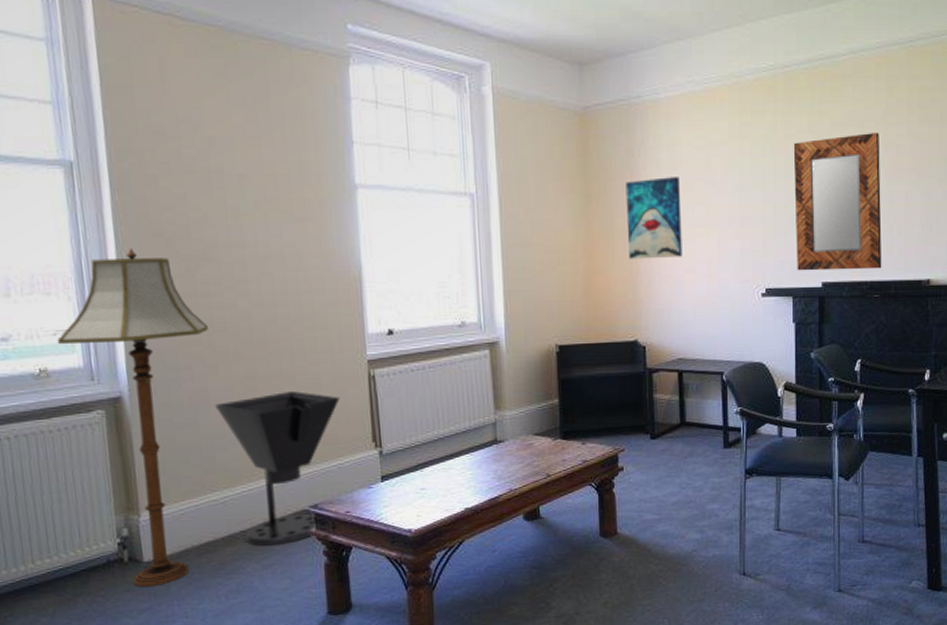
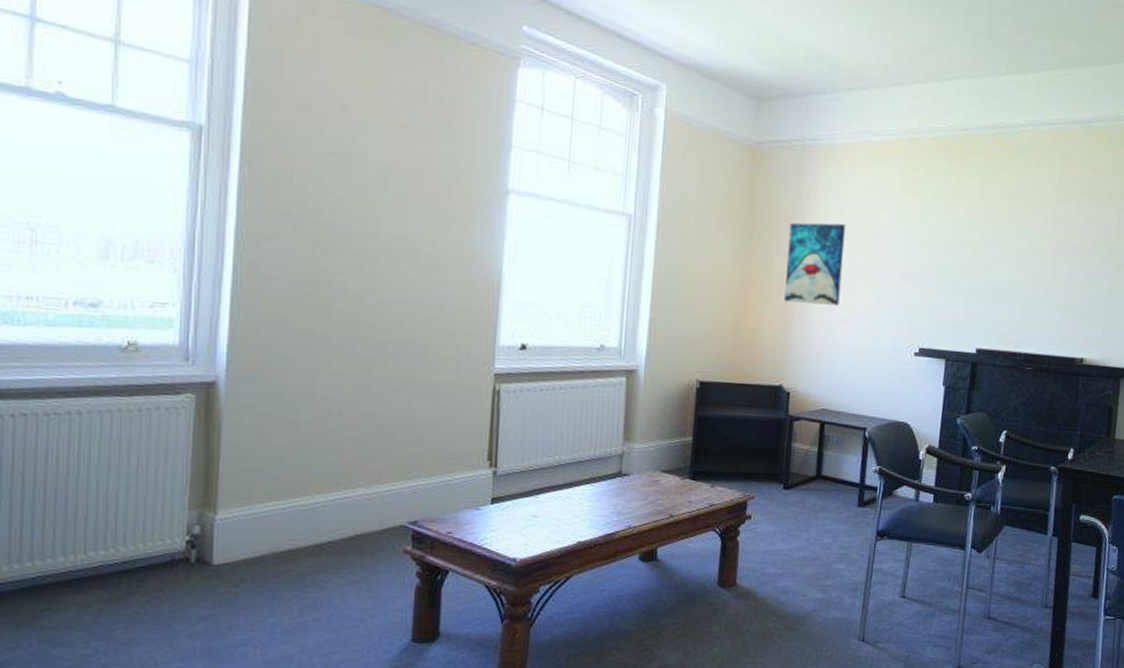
floor lamp: present [57,248,208,587] -> none [153,224,325,592]
umbrella stand: present [215,390,340,546] -> none [319,396,458,561]
home mirror: present [793,132,882,271] -> none [953,205,1049,342]

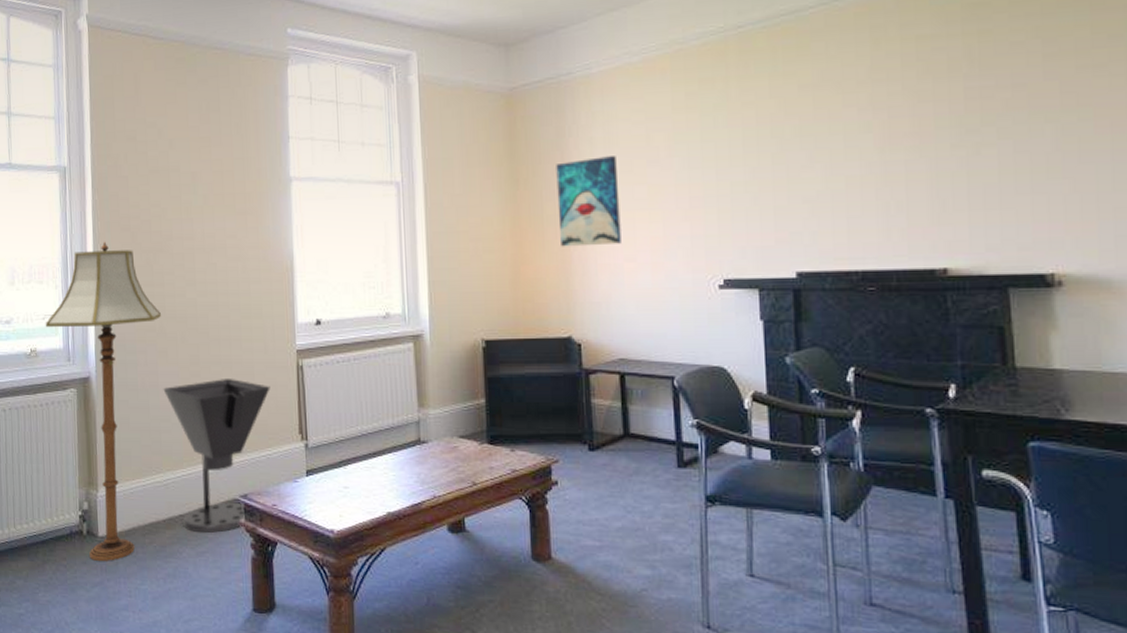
floor lamp: none [153,224,325,592] -> present [45,241,161,561]
umbrella stand: none [319,396,458,561] -> present [163,377,270,533]

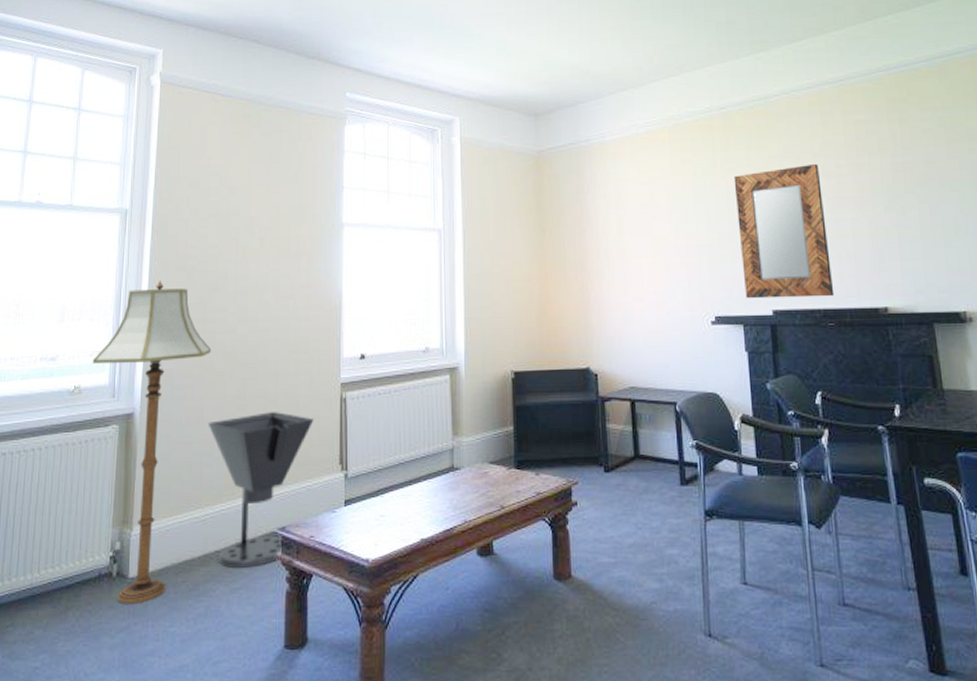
wall art: present [556,156,621,247] -> none [576,210,631,288]
home mirror: none [752,92,878,259] -> present [733,163,835,299]

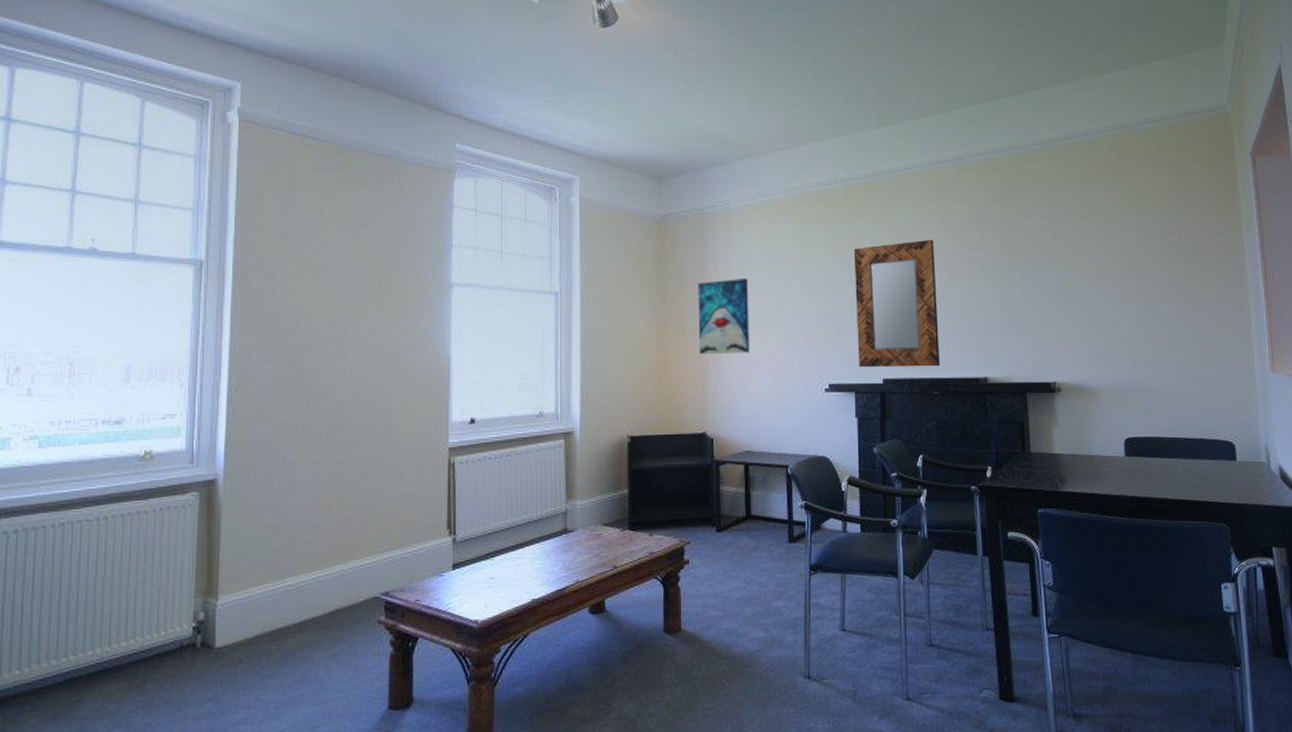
floor lamp: present [92,280,211,604] -> none [165,338,304,674]
umbrella stand: present [208,411,314,568] -> none [302,476,420,634]
wall art: none [576,210,631,288] -> present [698,279,750,355]

